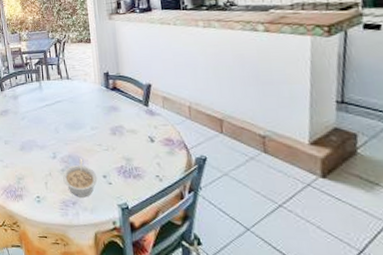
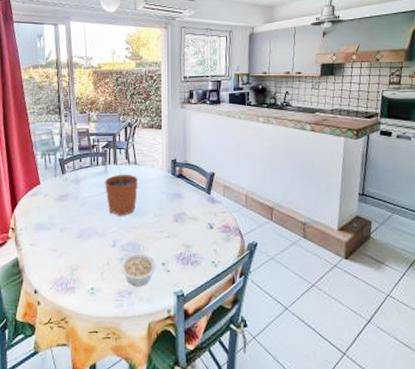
plant pot: none [40,79,73,130] -> present [105,164,138,216]

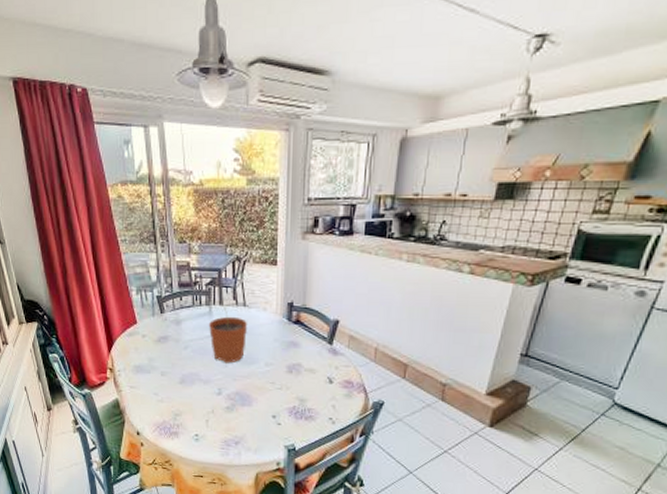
legume: present [121,246,156,287] -> none [227,396,266,438]

